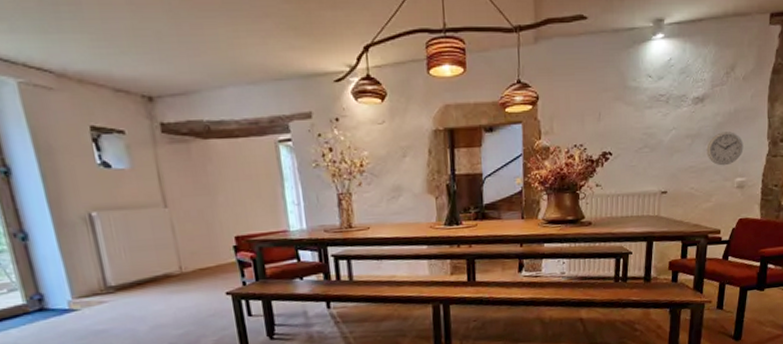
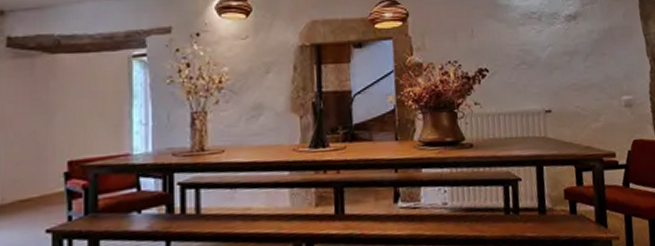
wall clock: present [706,132,744,166] -> none [586,49,625,84]

